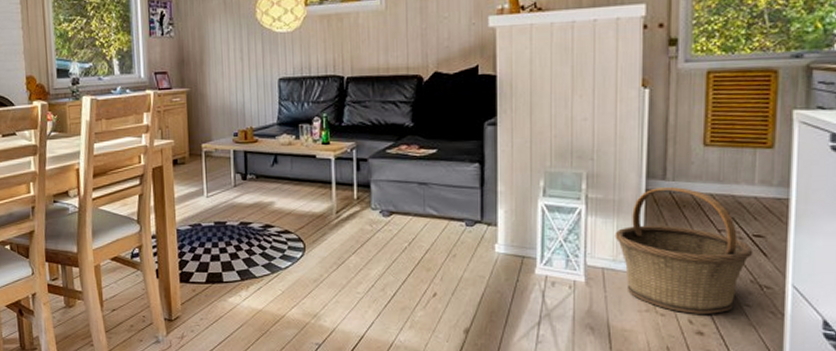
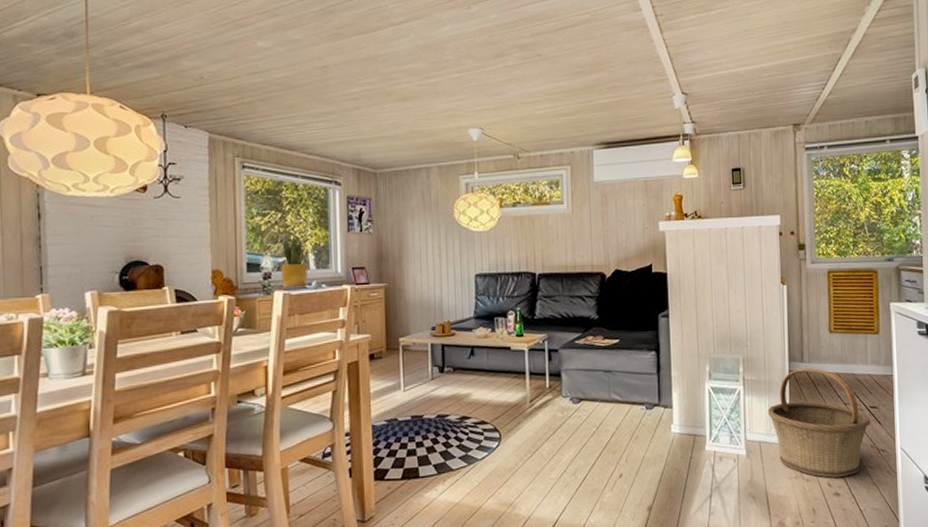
planter: none [86,39,113,92] -> present [280,233,308,287]

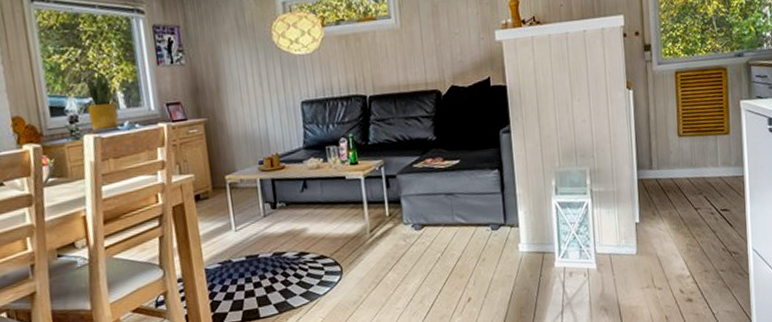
basket: present [767,368,871,478] -> none [616,174,723,285]

